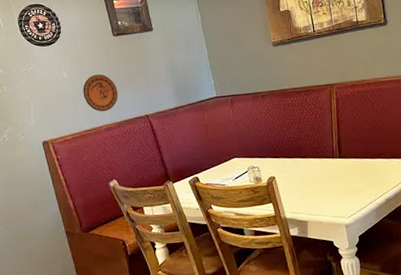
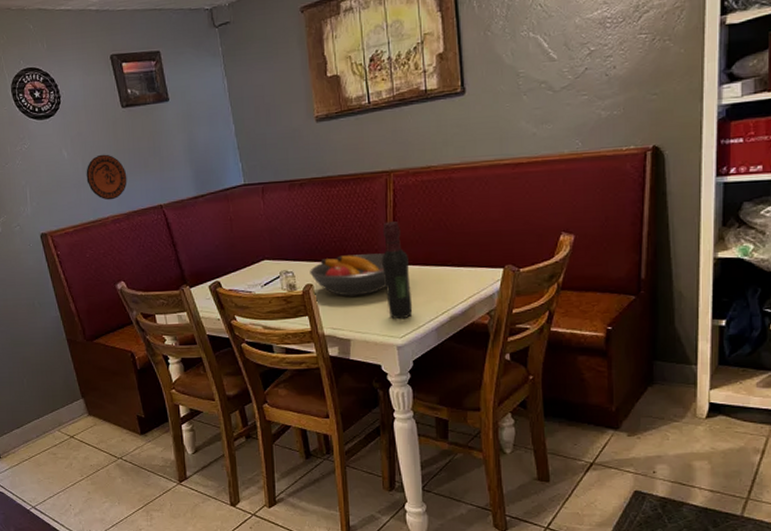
fruit bowl: none [272,150,335,186] -> present [310,253,387,296]
wine bottle: none [329,124,356,203] -> present [381,221,413,320]

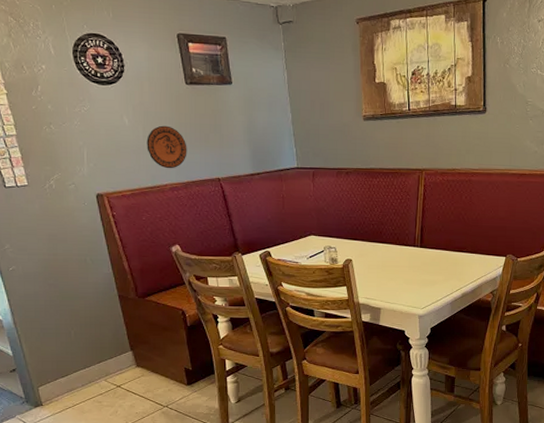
fruit bowl: present [310,253,387,296] -> none [350,237,414,272]
wine bottle: present [381,221,413,320] -> none [410,212,433,294]

